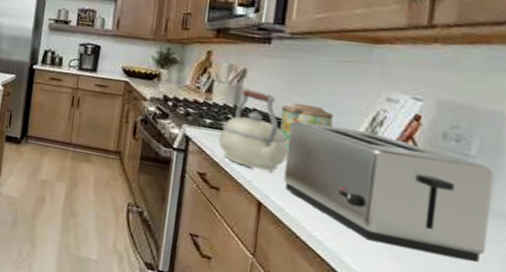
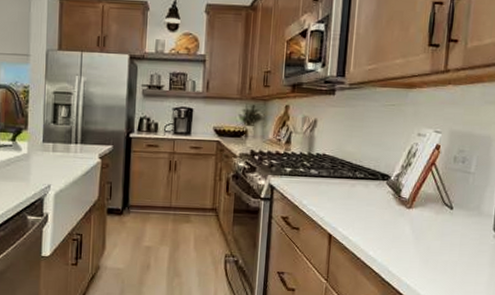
kettle: present [218,88,289,172] -> none [297,137,351,207]
canister: present [280,102,334,153] -> none [343,145,382,189]
toaster: present [283,121,495,263] -> none [347,161,485,255]

